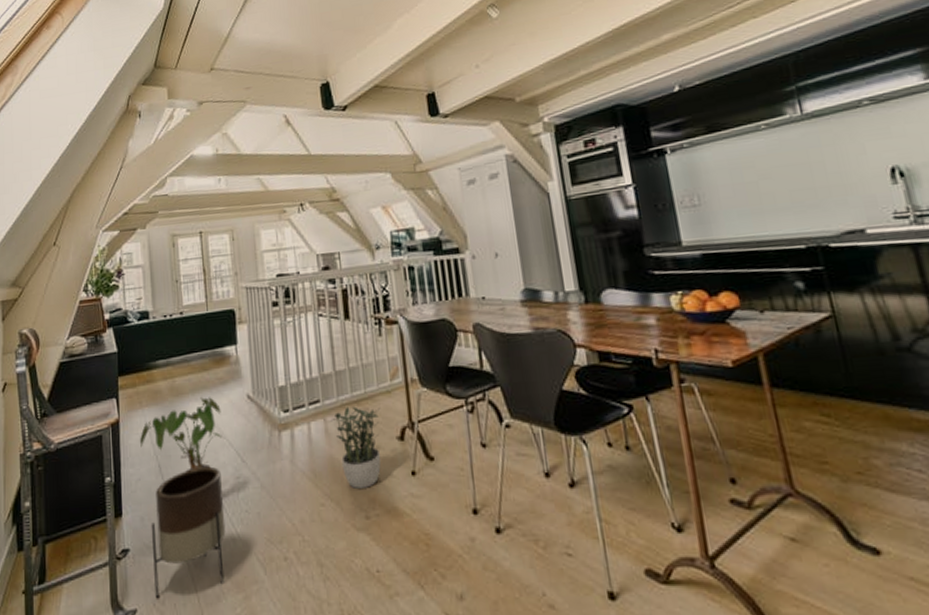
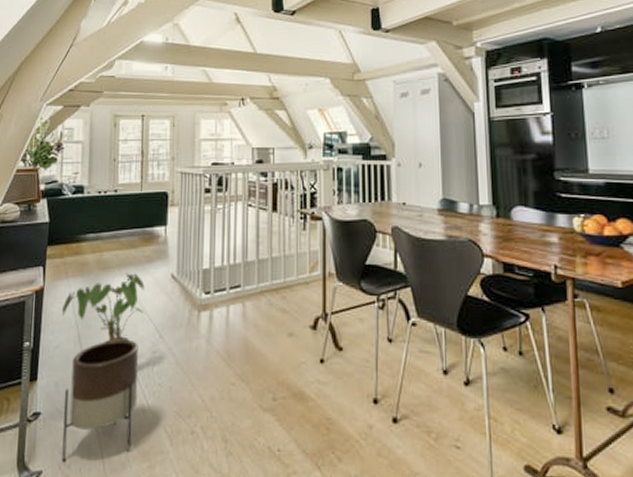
potted plant: present [329,406,381,489] -> none [248,294,298,371]

